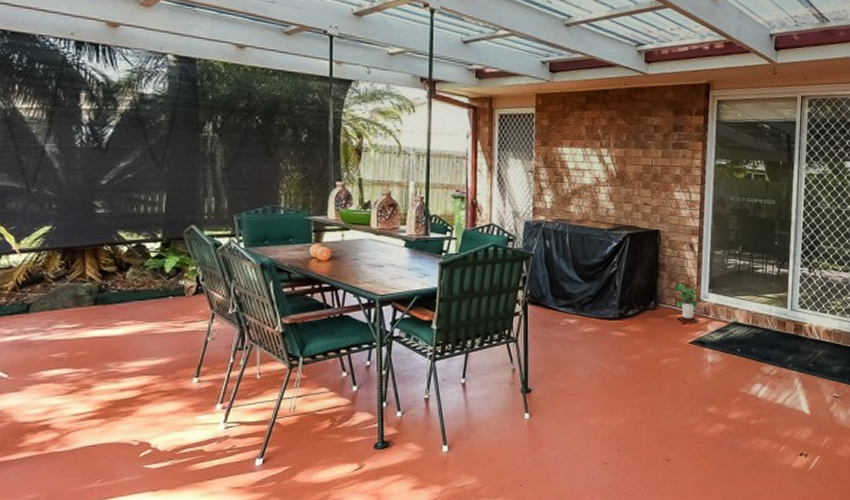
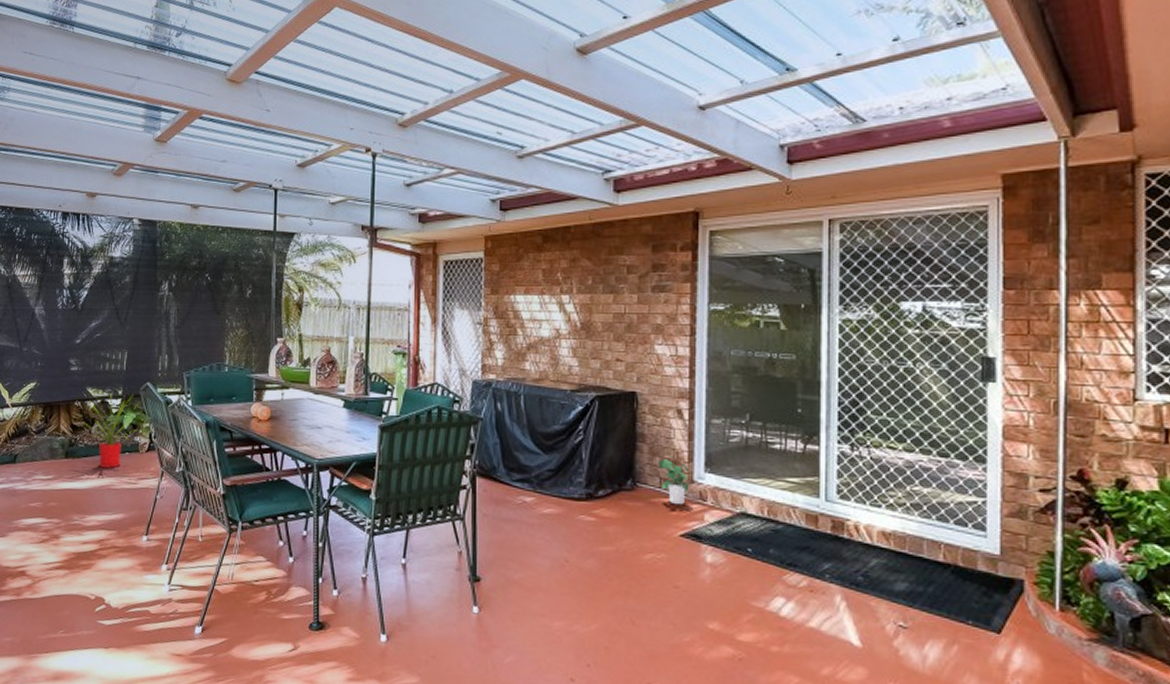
house plant: none [116,237,180,313] -> present [84,394,136,468]

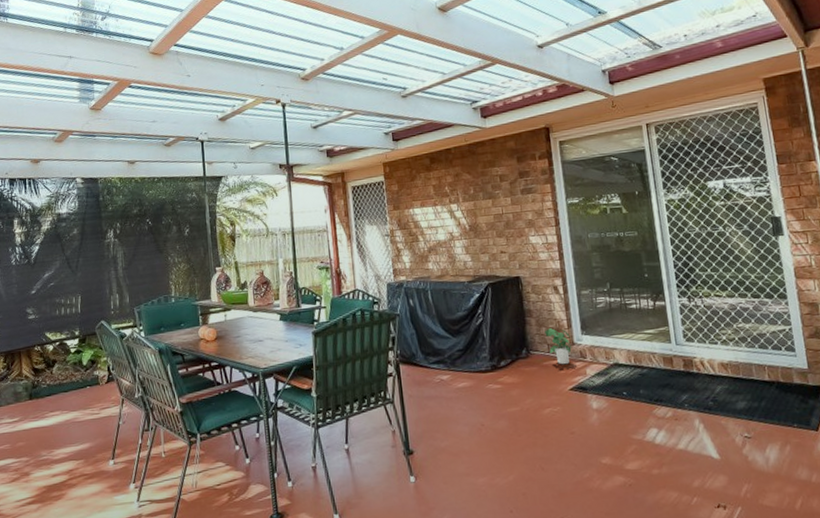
house plant: present [84,394,136,468] -> none [45,333,94,404]

